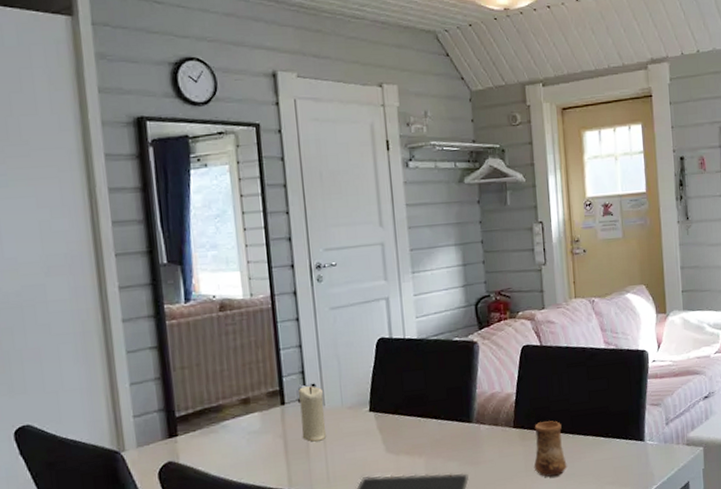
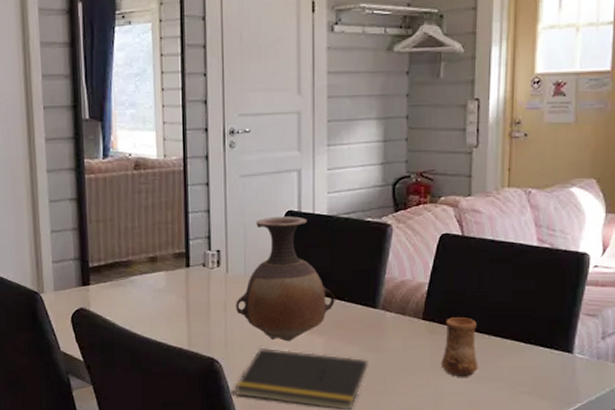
candle: present [299,386,327,442] -> none [204,252,228,307]
vase: none [335,343,432,468] -> present [236,216,335,342]

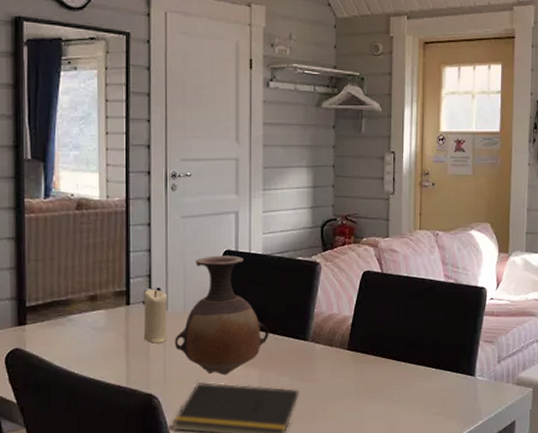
candle: none [204,252,228,307] -> present [143,290,167,344]
cup: present [440,318,478,377] -> none [363,347,396,402]

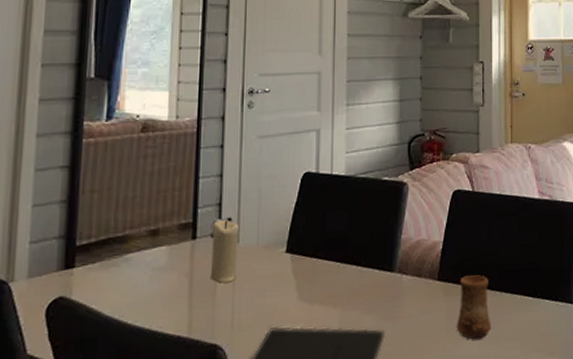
vase: present [175,255,269,376] -> none [246,178,352,318]
cup: none [363,347,396,402] -> present [456,275,492,340]

